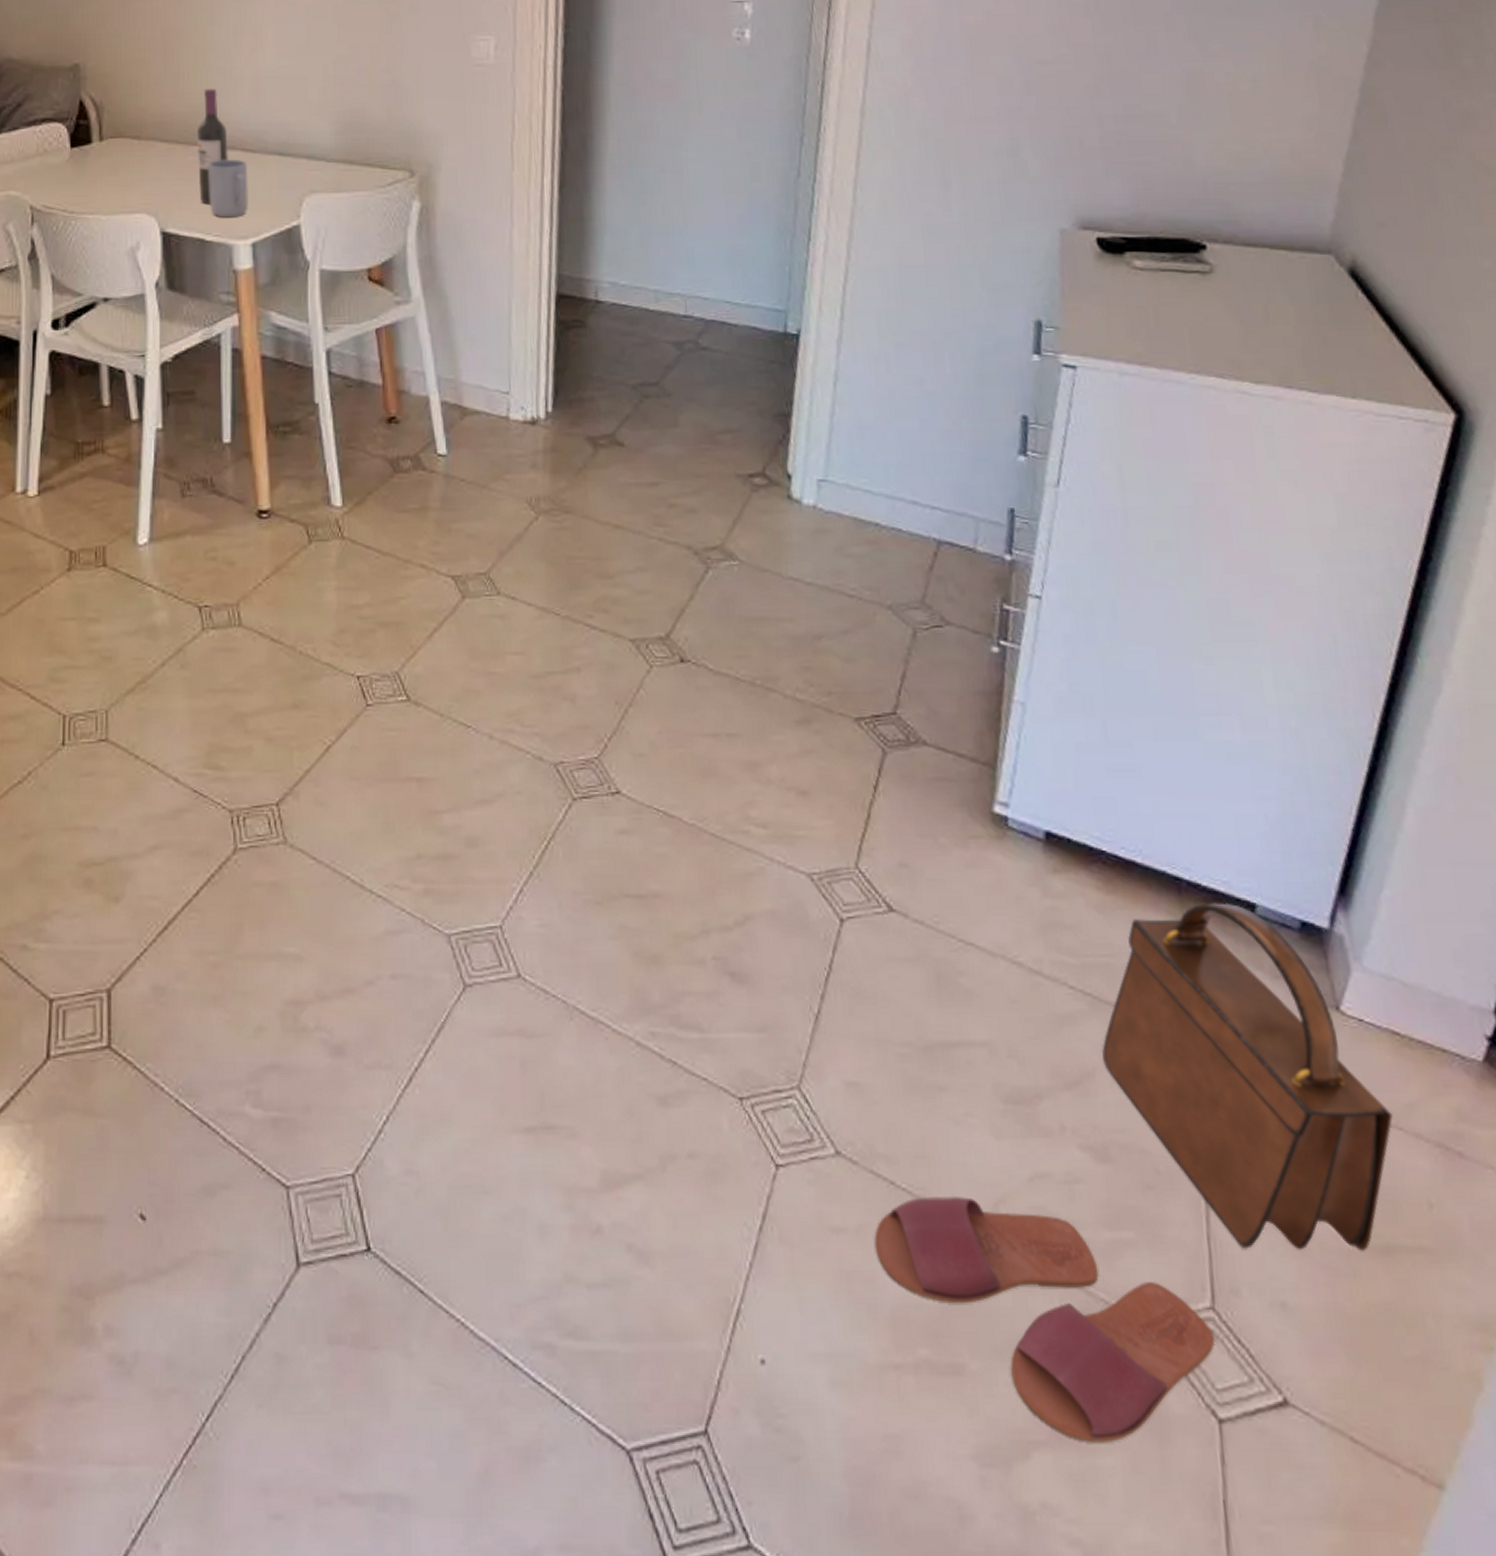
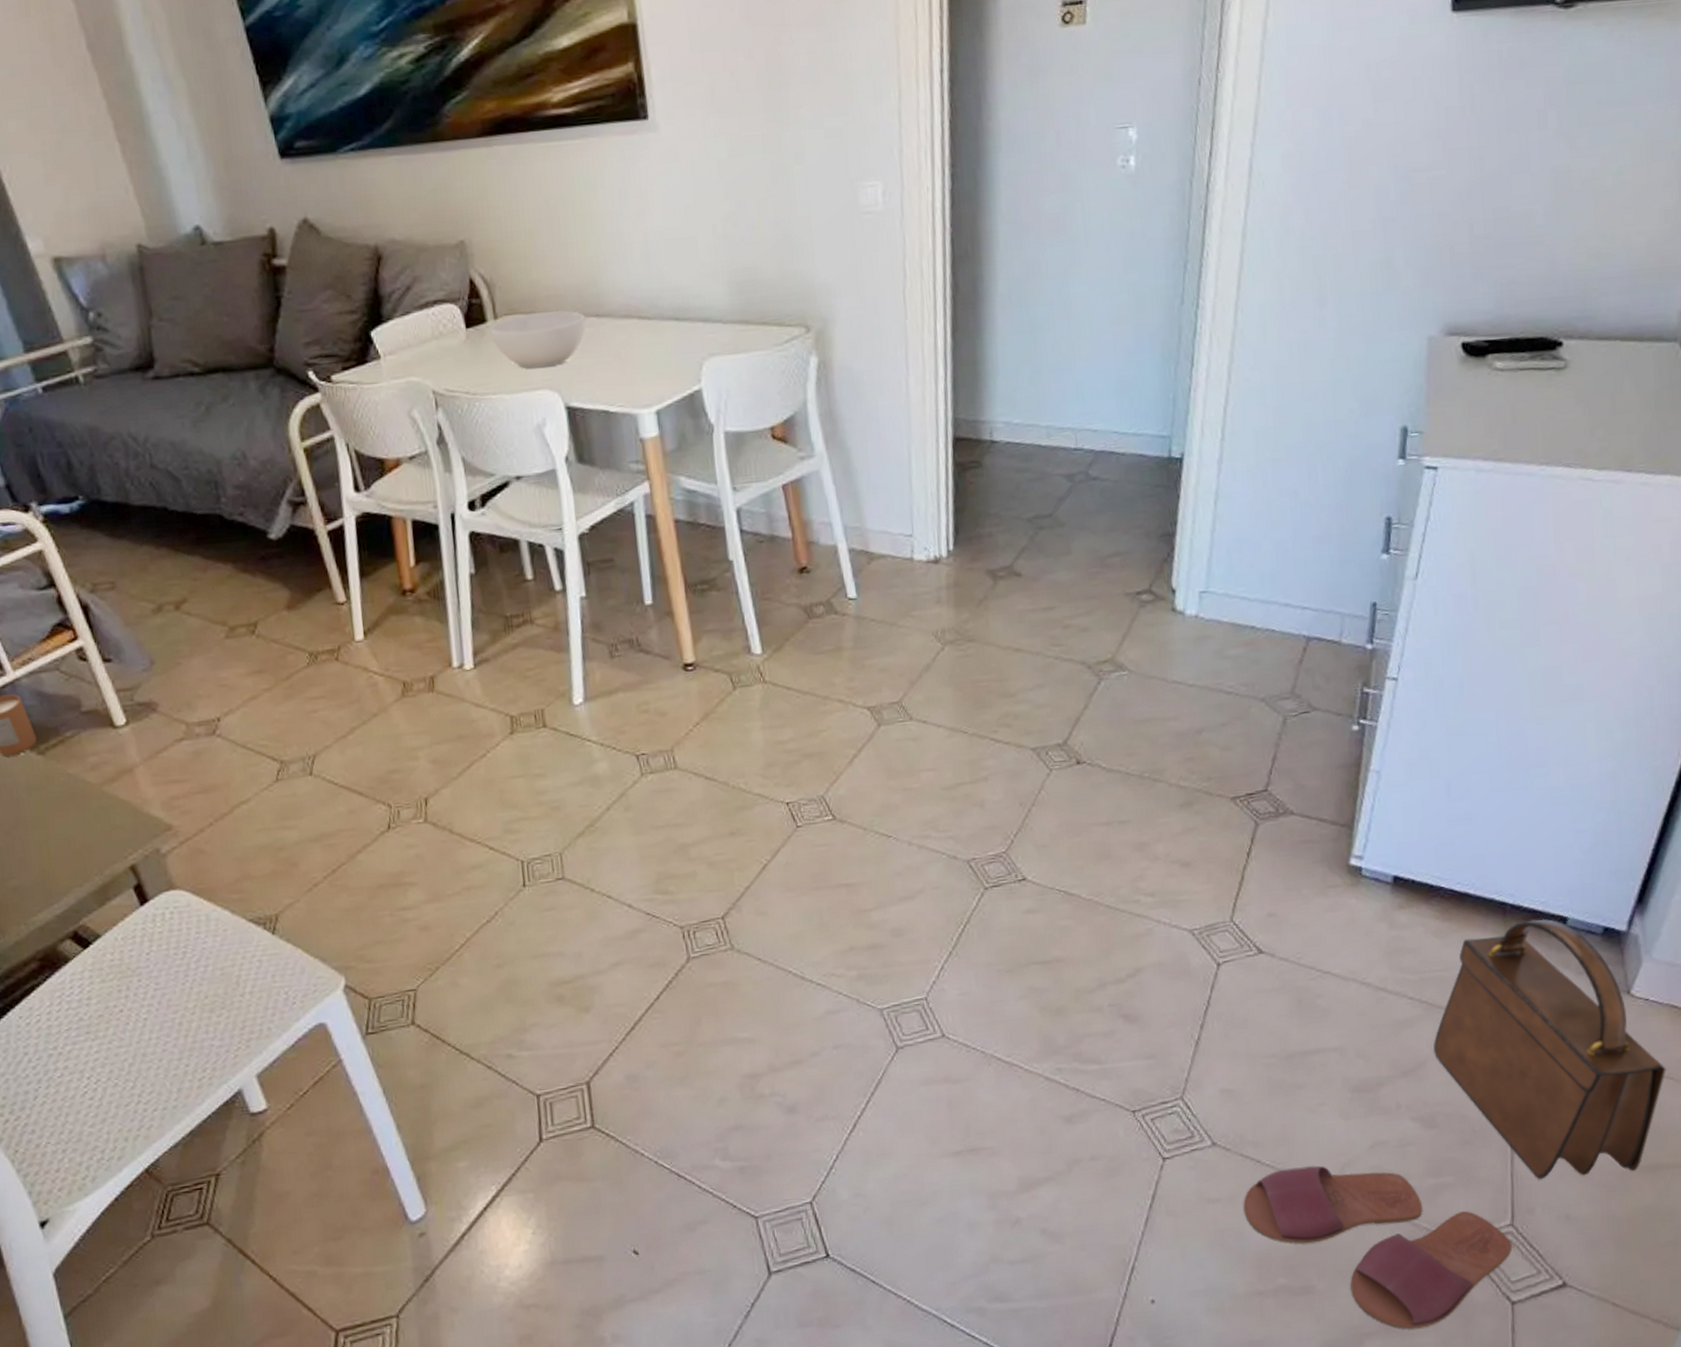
bowl: none [94,138,190,191] -> present [489,310,586,368]
wine bottle: present [196,88,228,203] -> none [591,256,625,375]
mug: present [207,159,249,218] -> none [605,327,650,388]

